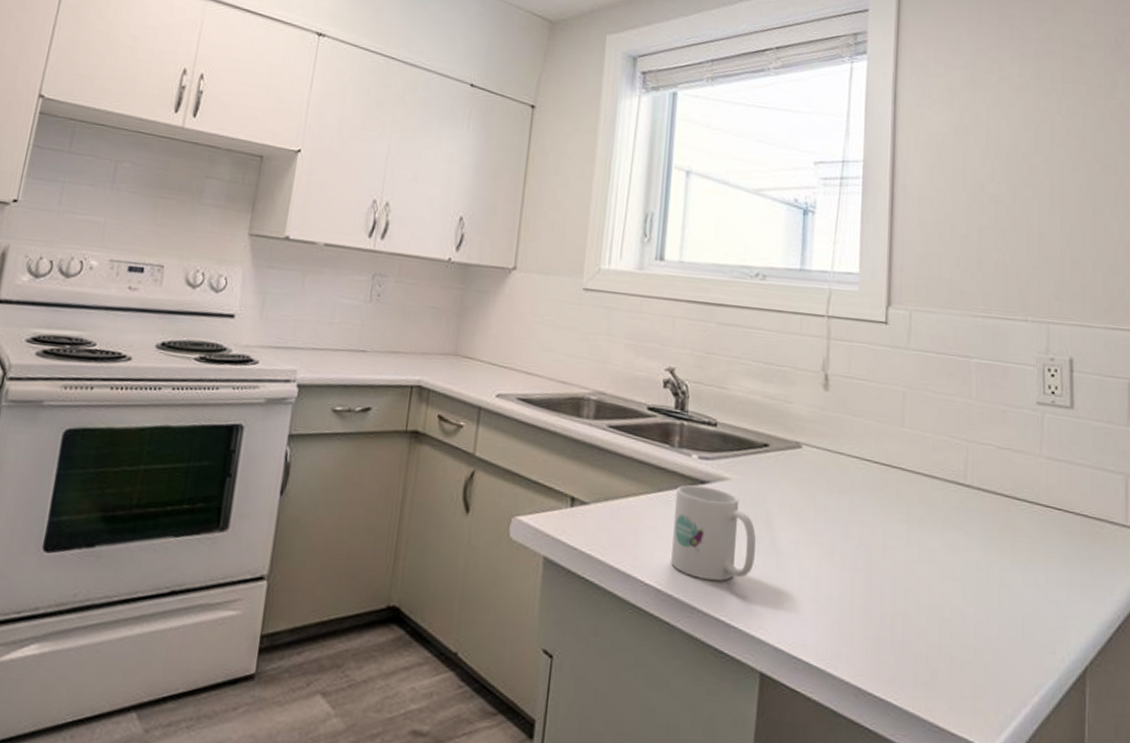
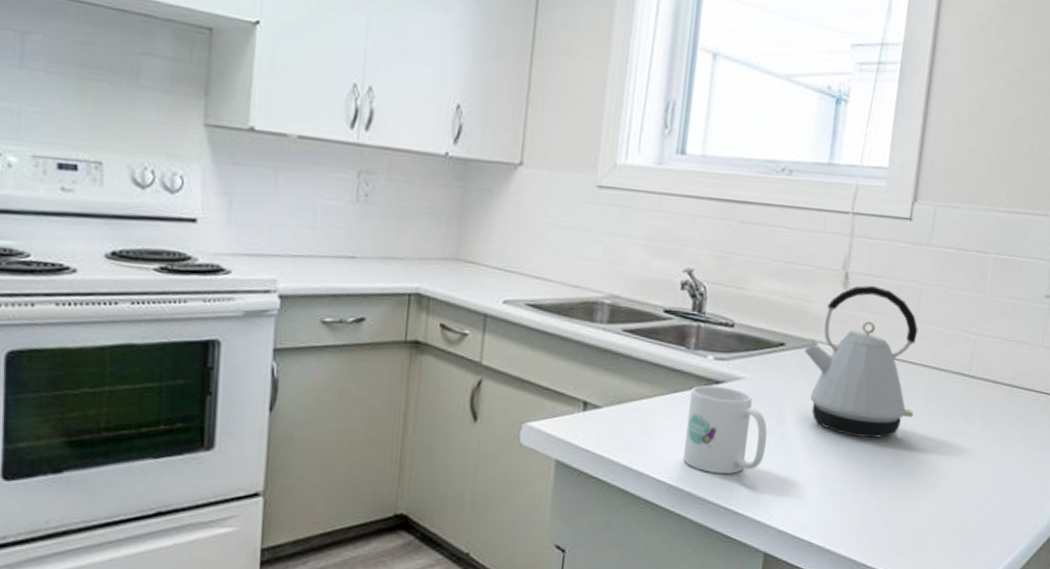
kettle: none [787,387,909,550] -> present [803,285,918,439]

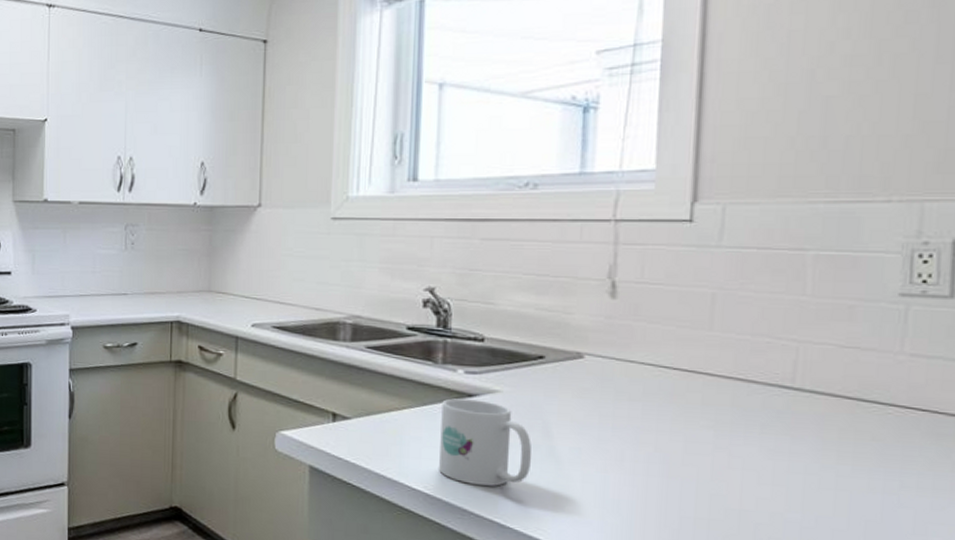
kettle: present [803,285,918,439] -> none [567,293,717,456]

